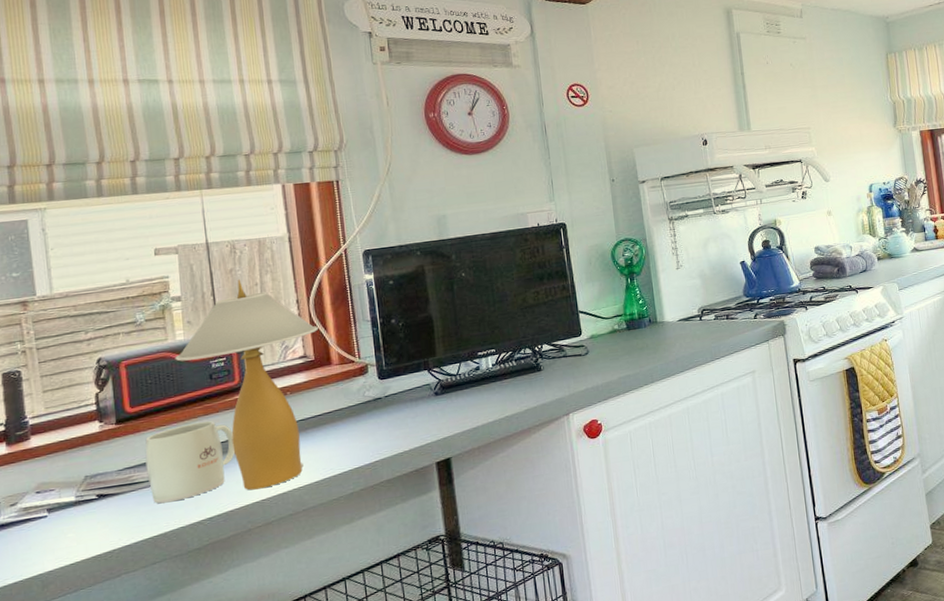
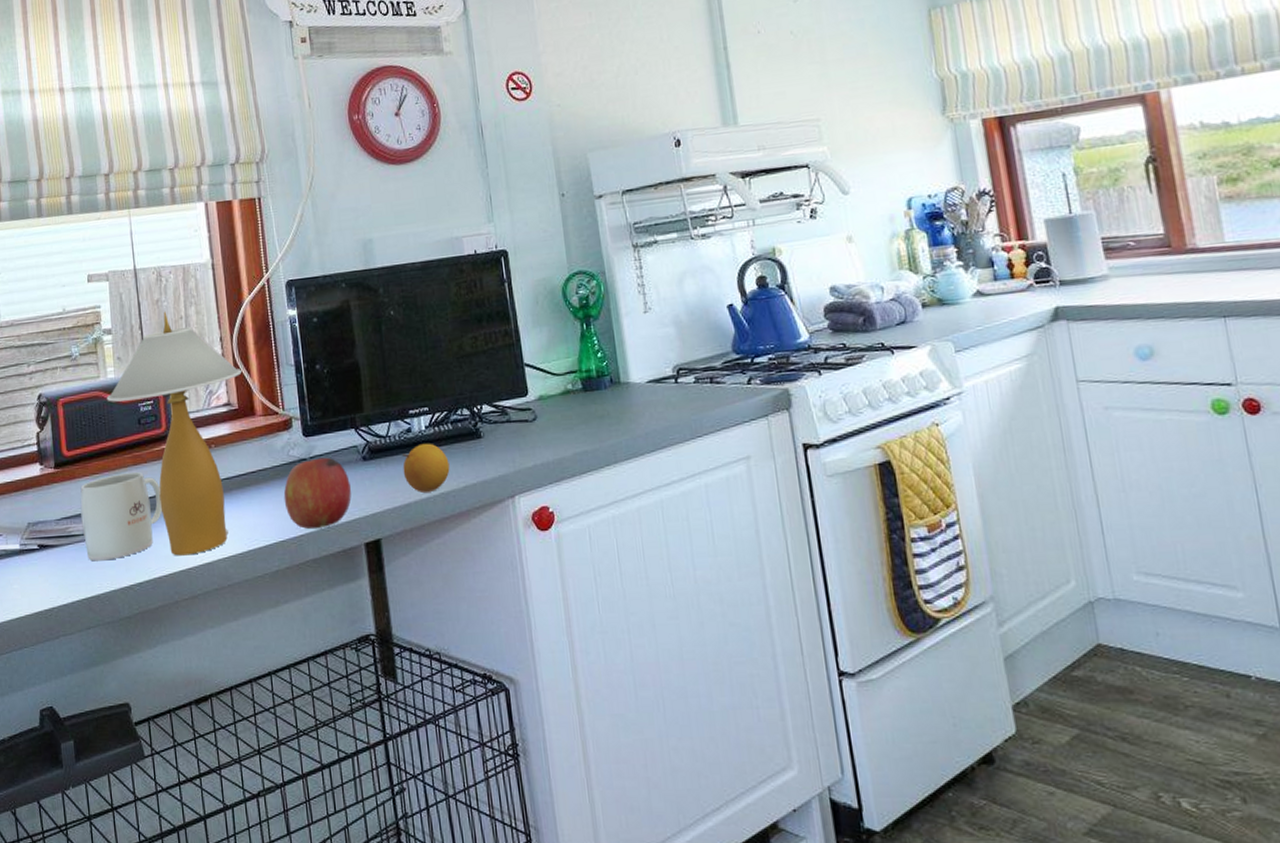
fruit: none [359,395,424,456] -> present [283,457,352,529]
fruit: none [471,377,514,418] -> present [403,443,450,493]

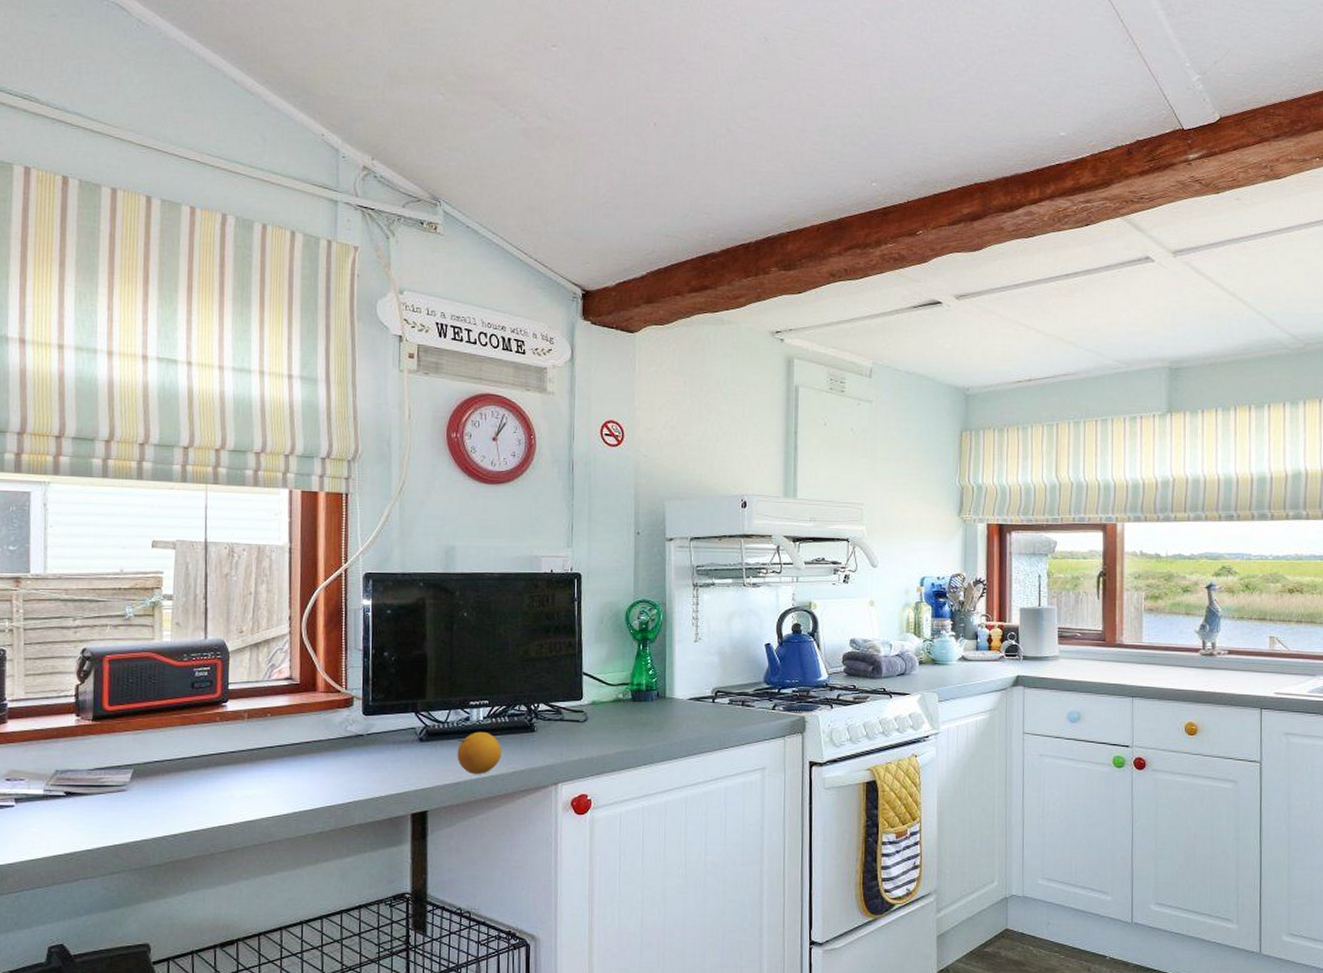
mug: present [80,472,162,562] -> none [117,732,208,812]
table lamp: present [106,311,242,556] -> none [159,585,308,813]
fruit: present [283,457,352,529] -> none [336,735,404,797]

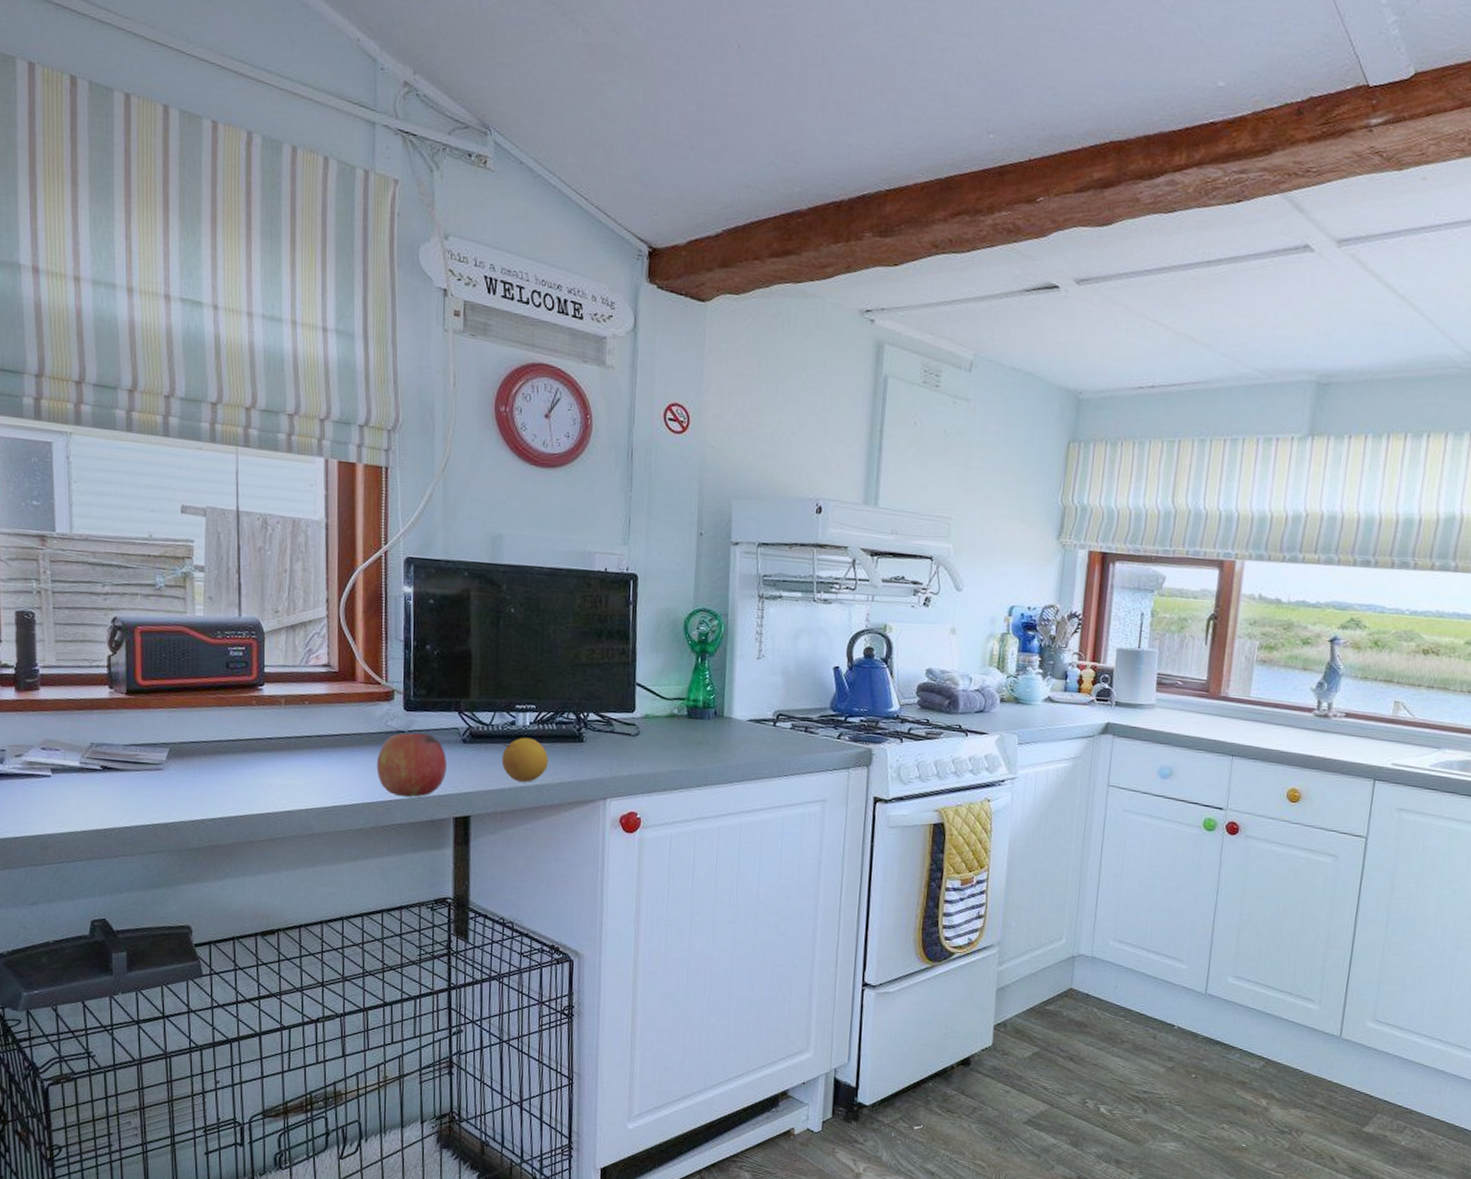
fruit: none [336,735,404,797] -> present [376,732,447,797]

